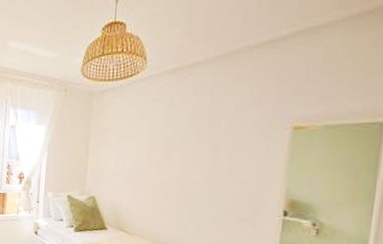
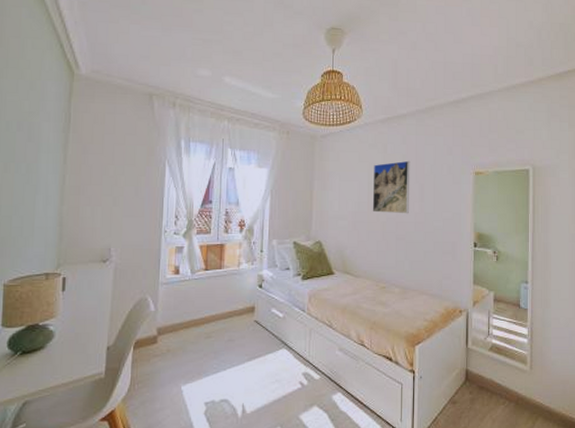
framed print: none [152,114,203,174] -> present [372,160,411,214]

